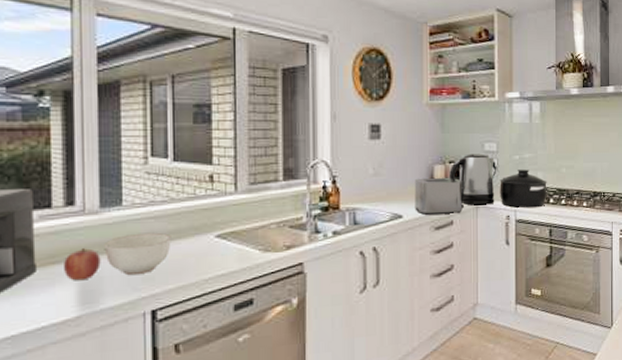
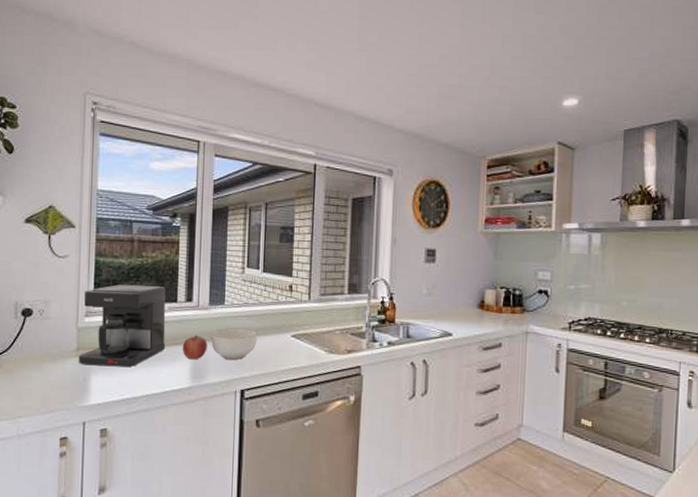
toaster: present [414,177,464,215] -> none [464,300,513,338]
kettle: present [450,153,495,206] -> none [500,281,548,332]
saucepan: present [500,168,547,209] -> none [551,298,605,339]

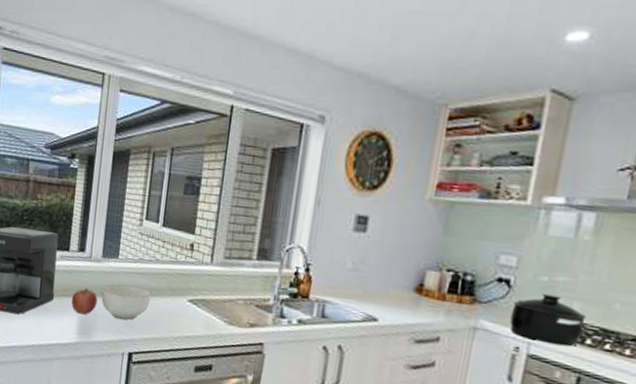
saucepan: none [551,298,605,339] -> present [509,293,587,348]

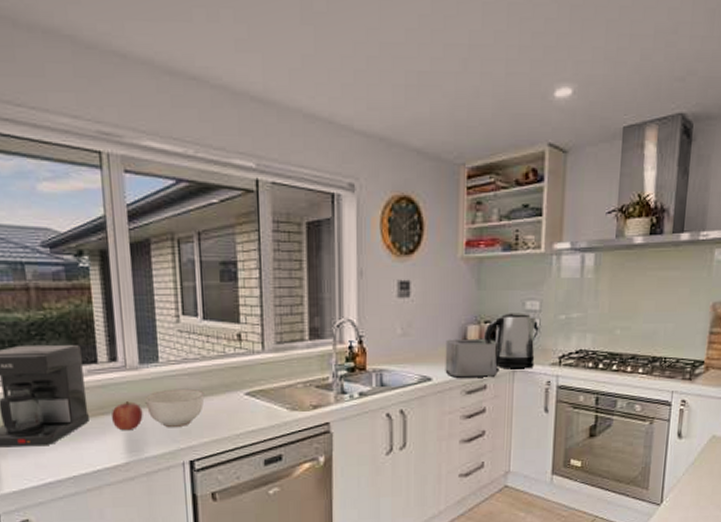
toaster: none [394,281,461,332] -> present [445,338,499,378]
kettle: none [444,264,511,329] -> present [484,313,537,369]
saucepan: present [509,293,587,348] -> none [540,329,597,374]

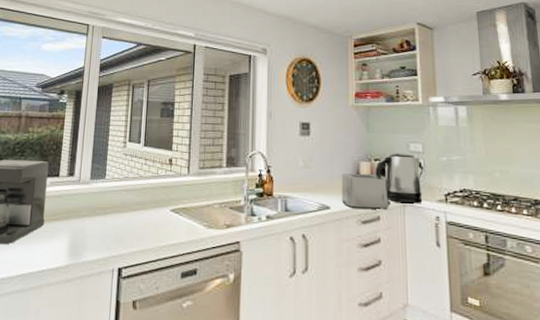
fruit: present [112,401,143,431] -> none [62,210,87,236]
bowl: present [145,388,205,427] -> none [90,202,138,236]

